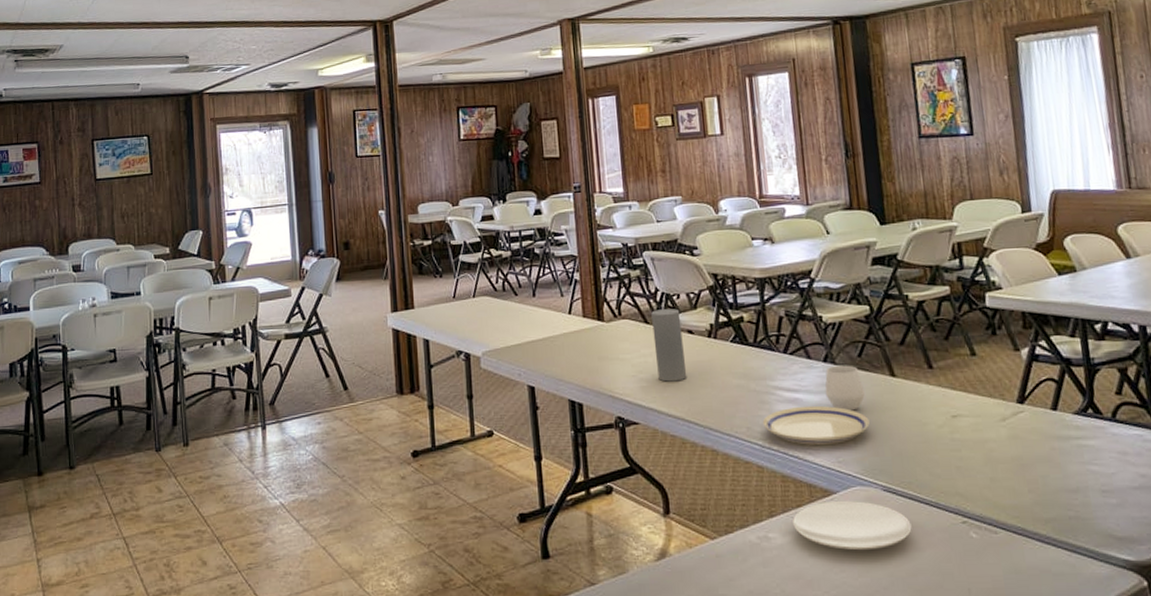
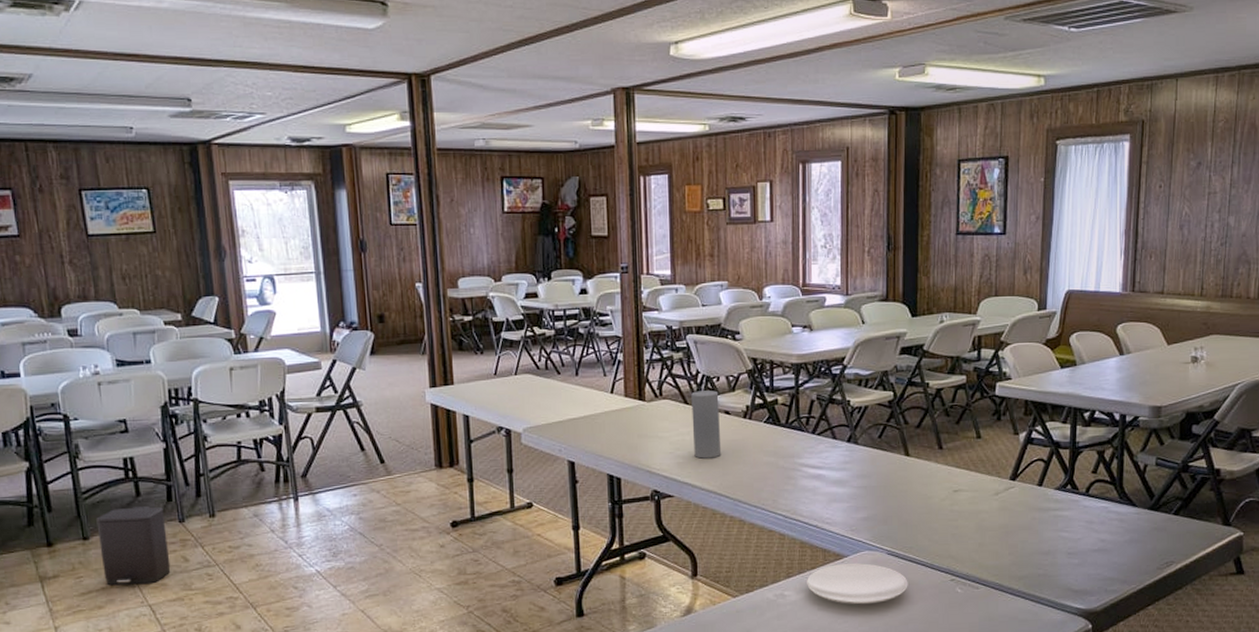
pedal bin: none [82,435,145,517] -> present [96,506,171,586]
plate: present [762,405,870,446] -> none [787,481,882,516]
cup: present [825,365,865,411] -> none [846,445,881,486]

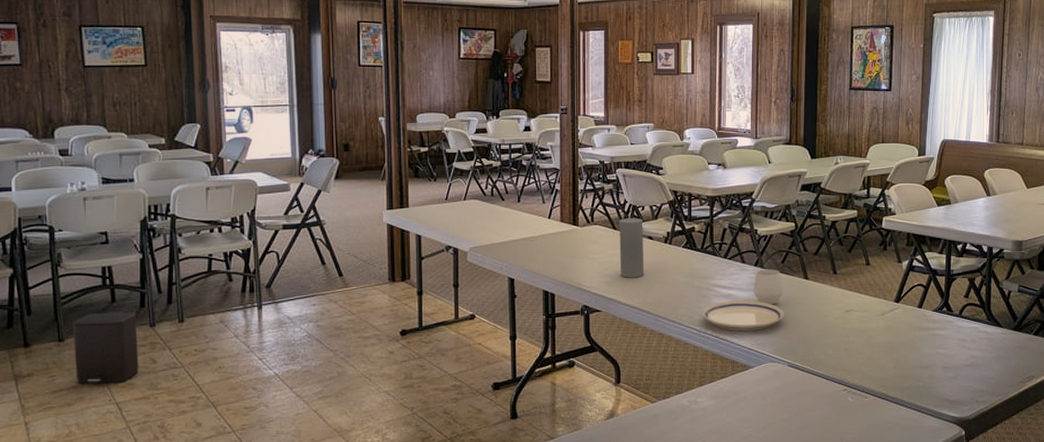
plate: none [787,481,882,516] -> present [701,300,784,332]
plate: present [807,562,908,605] -> none [717,373,806,411]
cup: none [846,445,881,486] -> present [753,269,783,305]

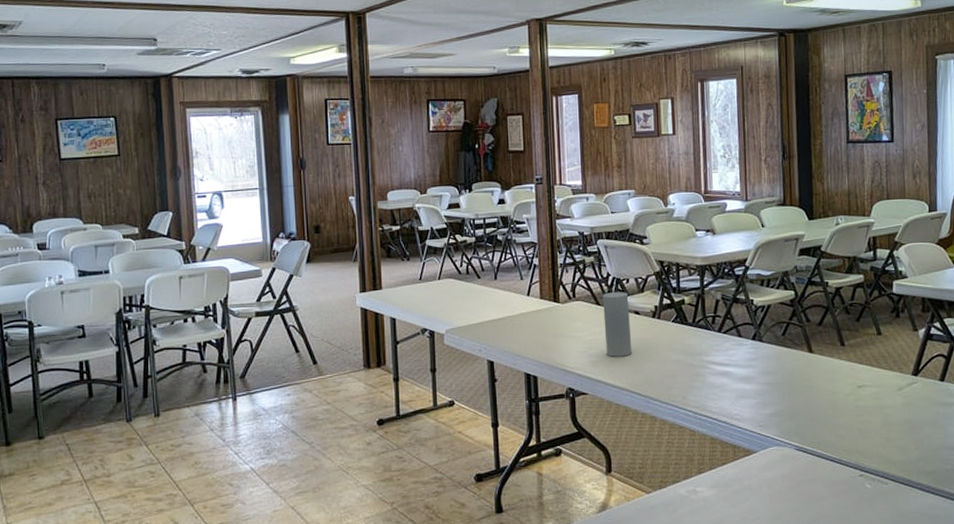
pedal bin: present [72,312,139,385] -> none [52,407,117,483]
plate: present [701,300,784,332] -> none [696,377,788,412]
cup: present [753,269,783,305] -> none [752,342,786,382]

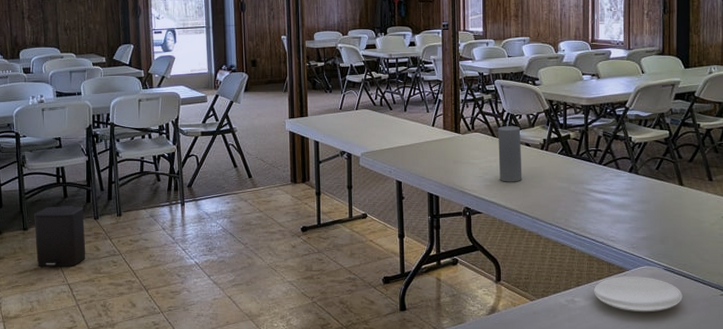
pedal bin: none [52,407,117,483] -> present [34,206,86,267]
plate: none [718,458,818,501] -> present [594,275,683,313]

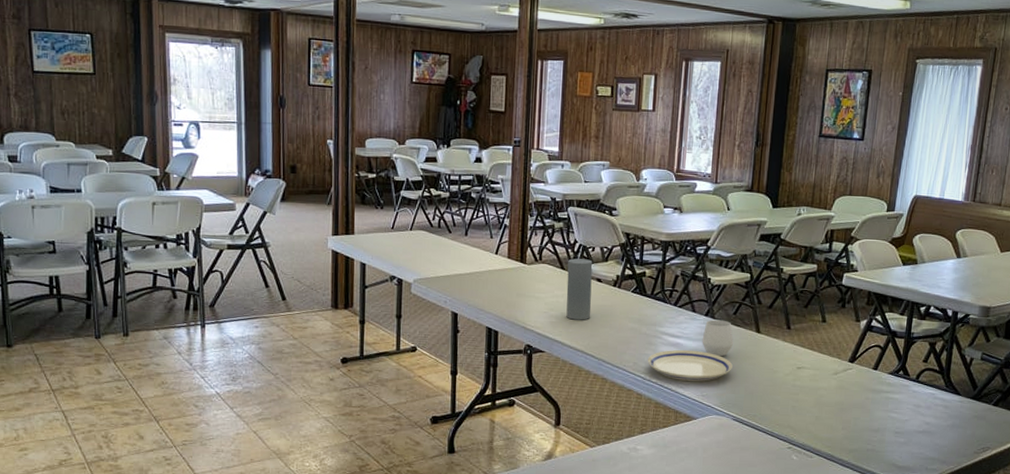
pedal bin: present [34,206,86,267] -> none [20,321,84,392]
plate: none [578,205,659,235] -> present [647,349,733,382]
plate: present [594,275,683,313] -> none [658,424,750,464]
cup: none [628,175,658,210] -> present [702,319,733,357]

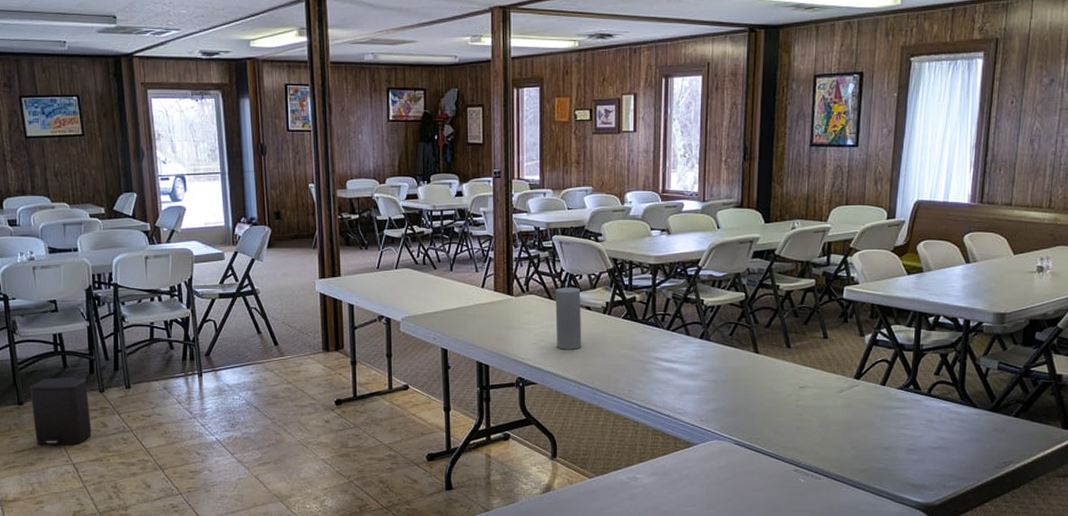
pedal bin: none [20,321,84,392] -> present [29,377,92,446]
plate: present [647,349,733,382] -> none [642,374,731,407]
cup: present [702,319,733,357] -> none [698,342,731,380]

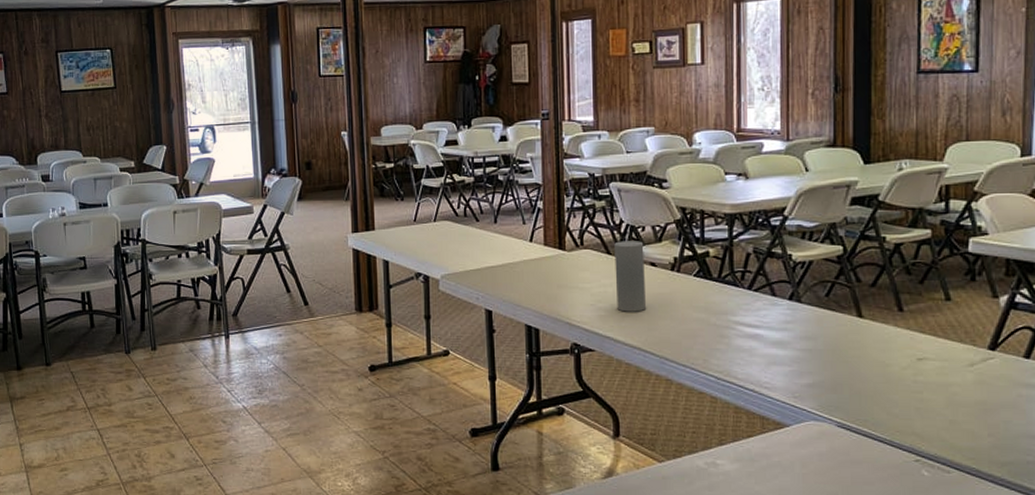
pedal bin: present [29,377,92,446] -> none [57,337,117,410]

